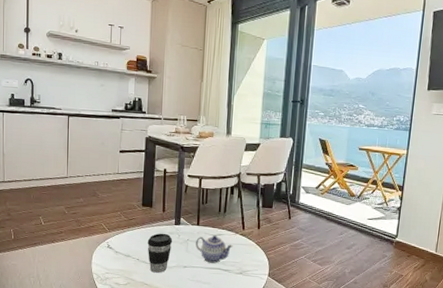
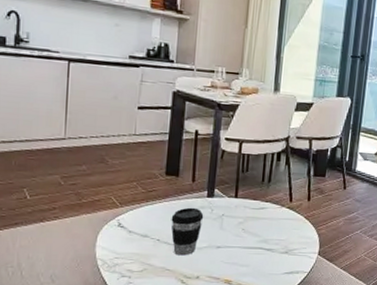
teapot: present [196,235,233,264] -> none [232,208,278,242]

